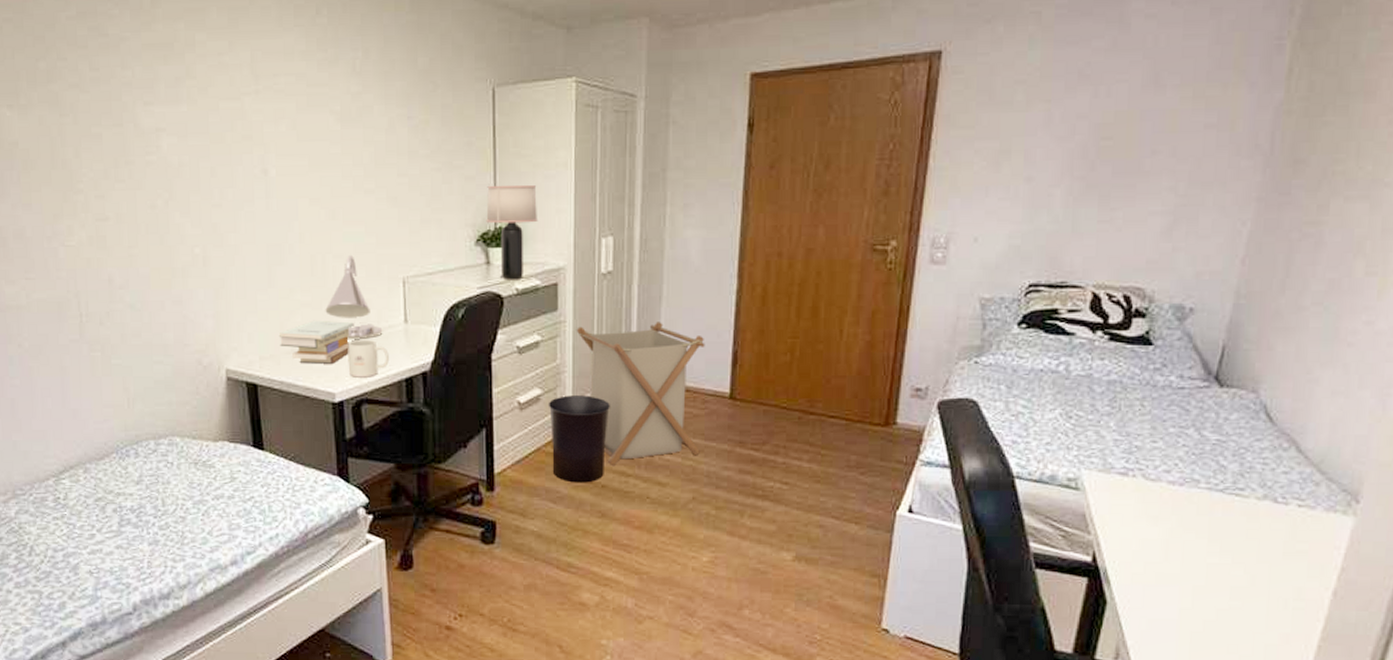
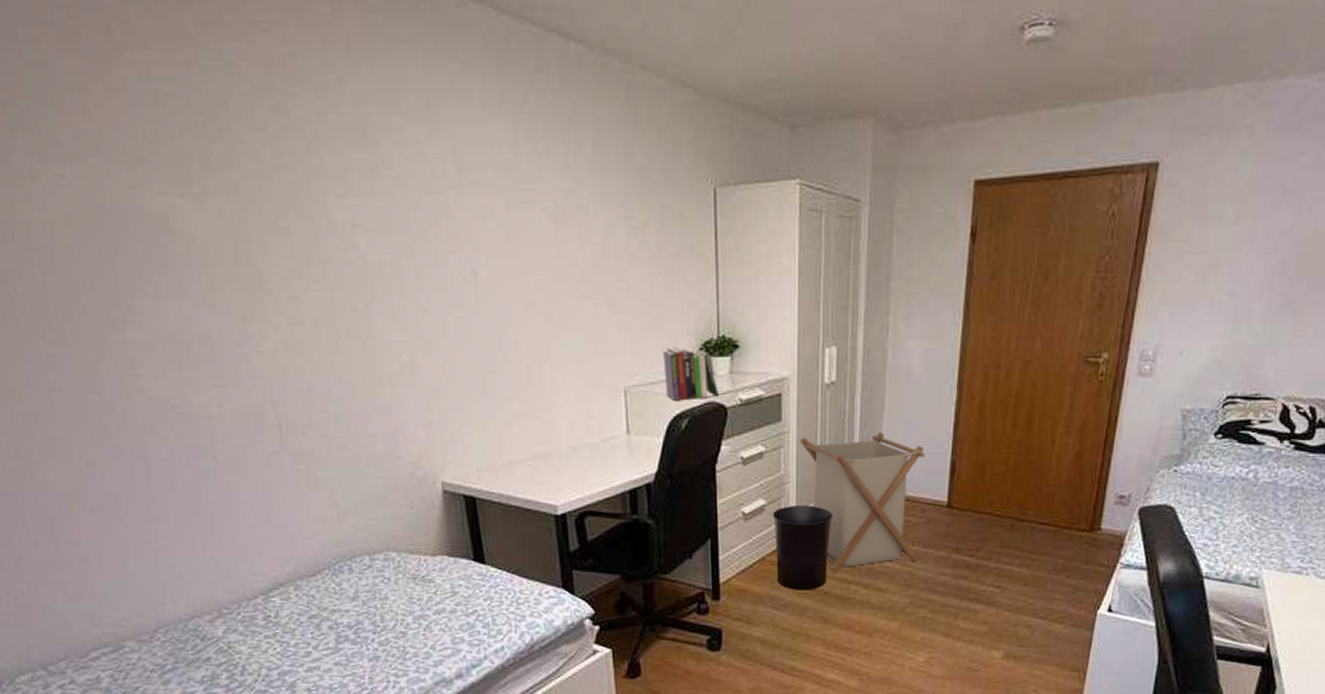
books: present [278,320,354,364] -> none [496,431,575,476]
table lamp: present [325,255,383,339] -> none [544,364,605,450]
mug: present [348,339,389,377] -> none [569,450,612,490]
books: none [441,238,495,291] -> present [663,347,718,401]
table lamp: present [486,184,539,279] -> none [709,291,762,389]

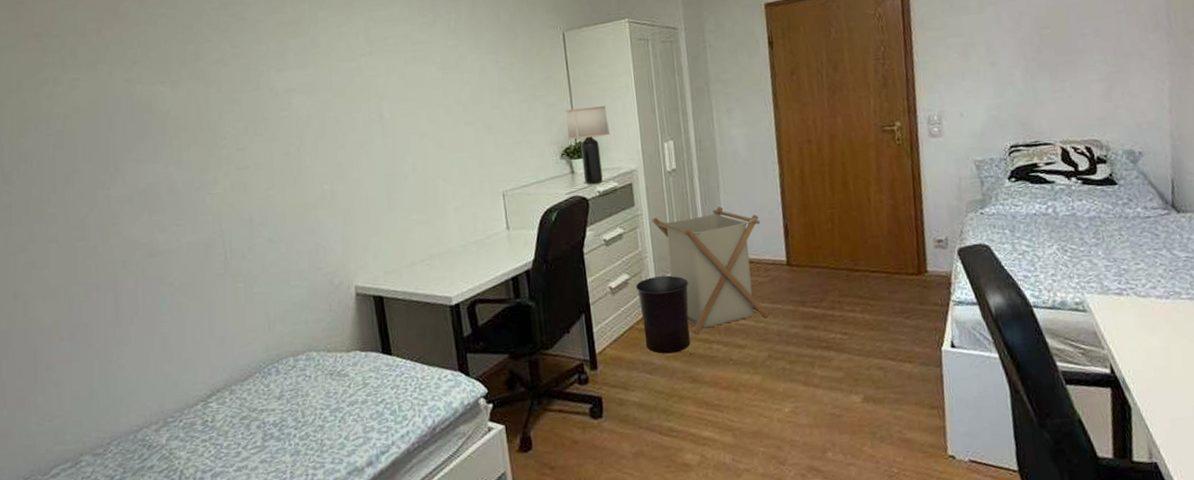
books: present [663,347,718,401] -> none [532,155,580,199]
table lamp: none [709,291,762,389] -> present [566,106,611,184]

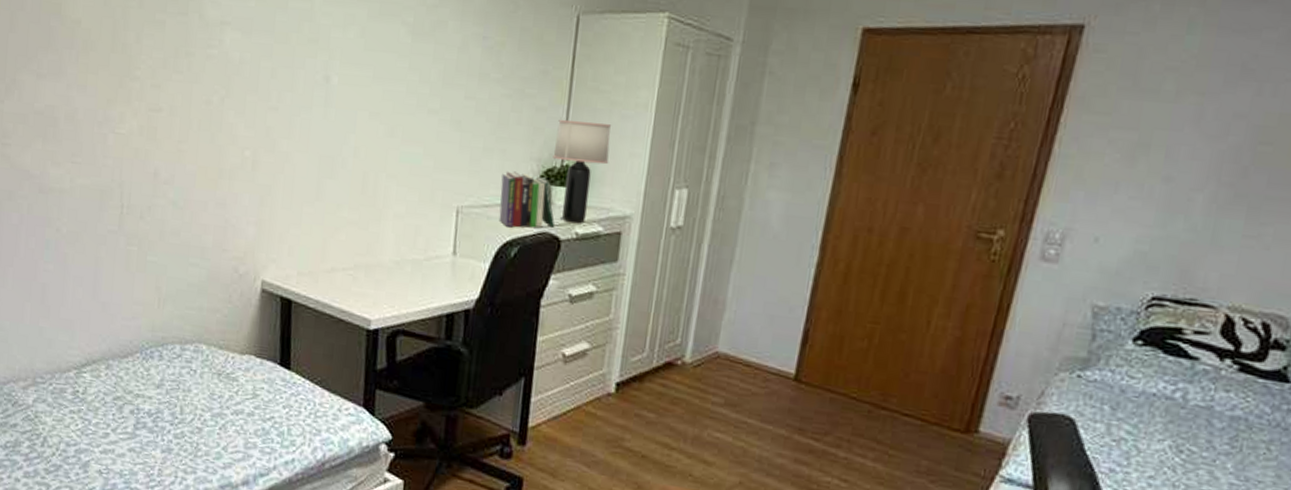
books: none [532,155,580,199] -> present [499,171,554,228]
waste bin: present [635,275,691,354] -> none [590,353,662,450]
laundry basket: present [652,206,769,335] -> none [634,282,775,438]

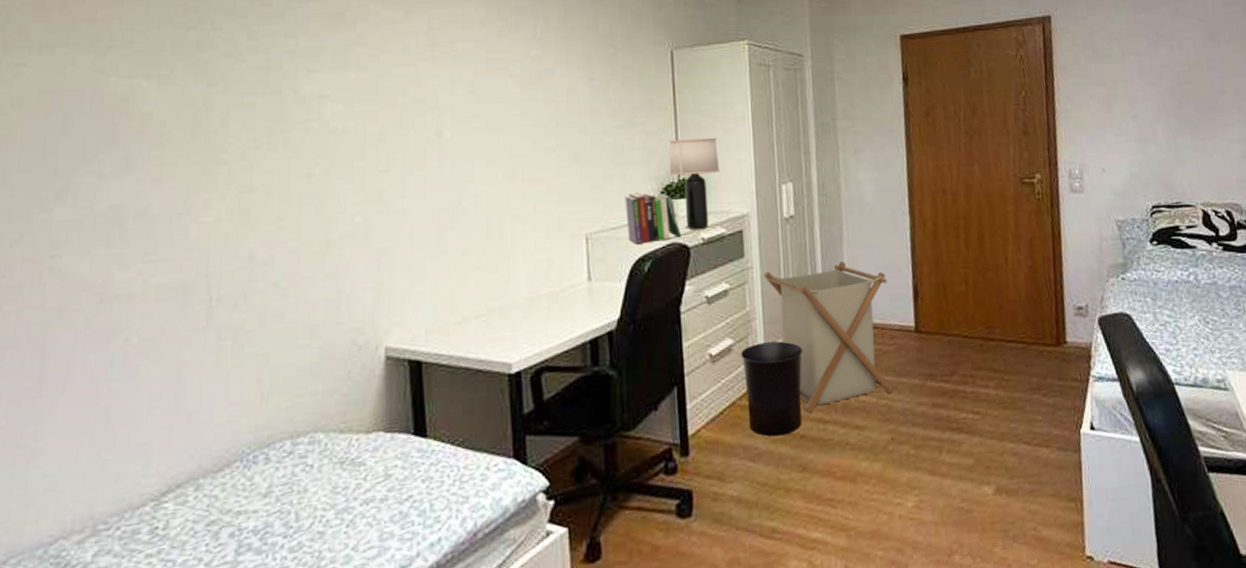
waste bin: none [590,353,662,450] -> present [740,341,803,437]
laundry basket: none [634,282,775,438] -> present [763,261,894,413]

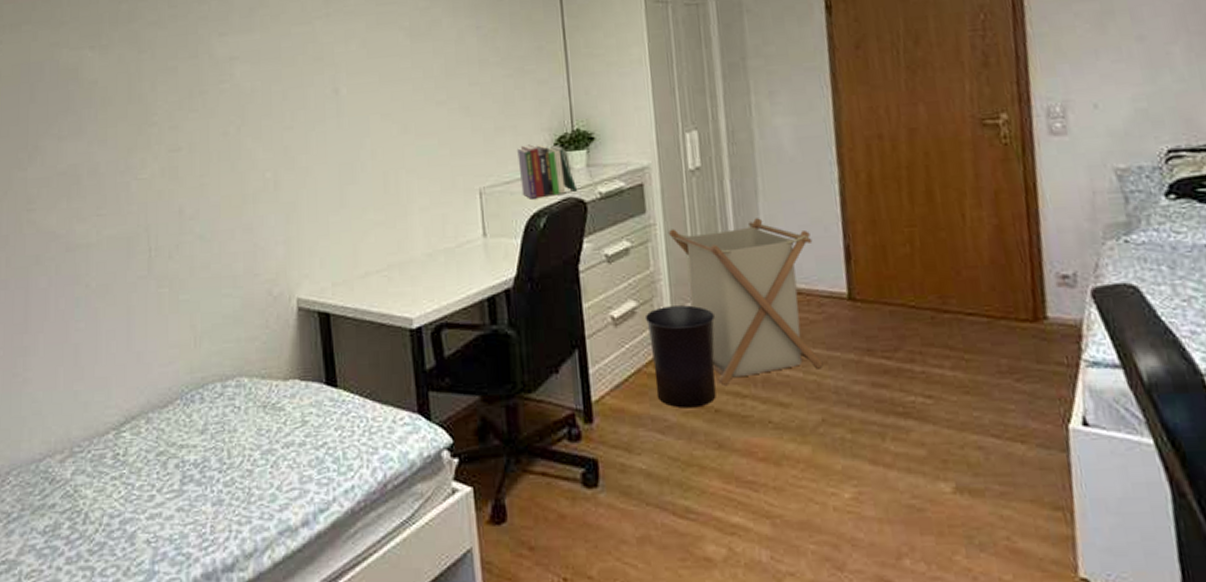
table lamp: present [669,137,721,229] -> none [561,84,617,183]

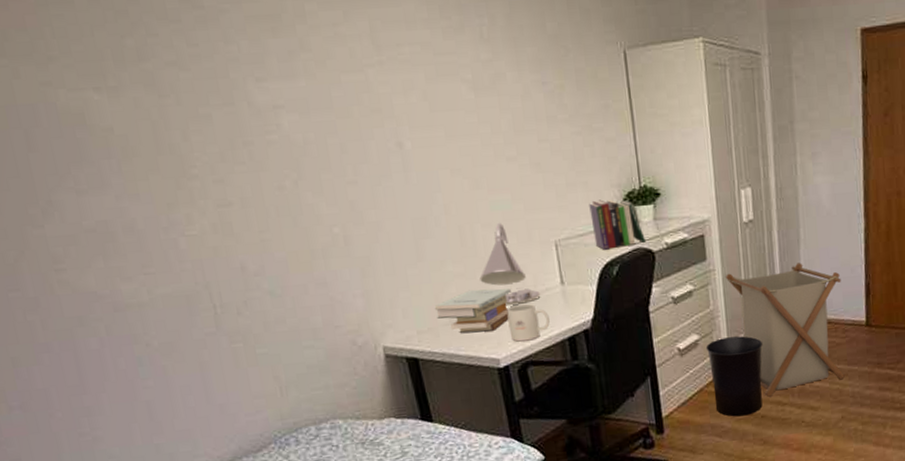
books: none [351,239,430,288] -> present [434,288,511,334]
table lamp: none [399,169,461,258] -> present [479,223,541,305]
mug: none [424,256,469,300] -> present [507,303,550,342]

